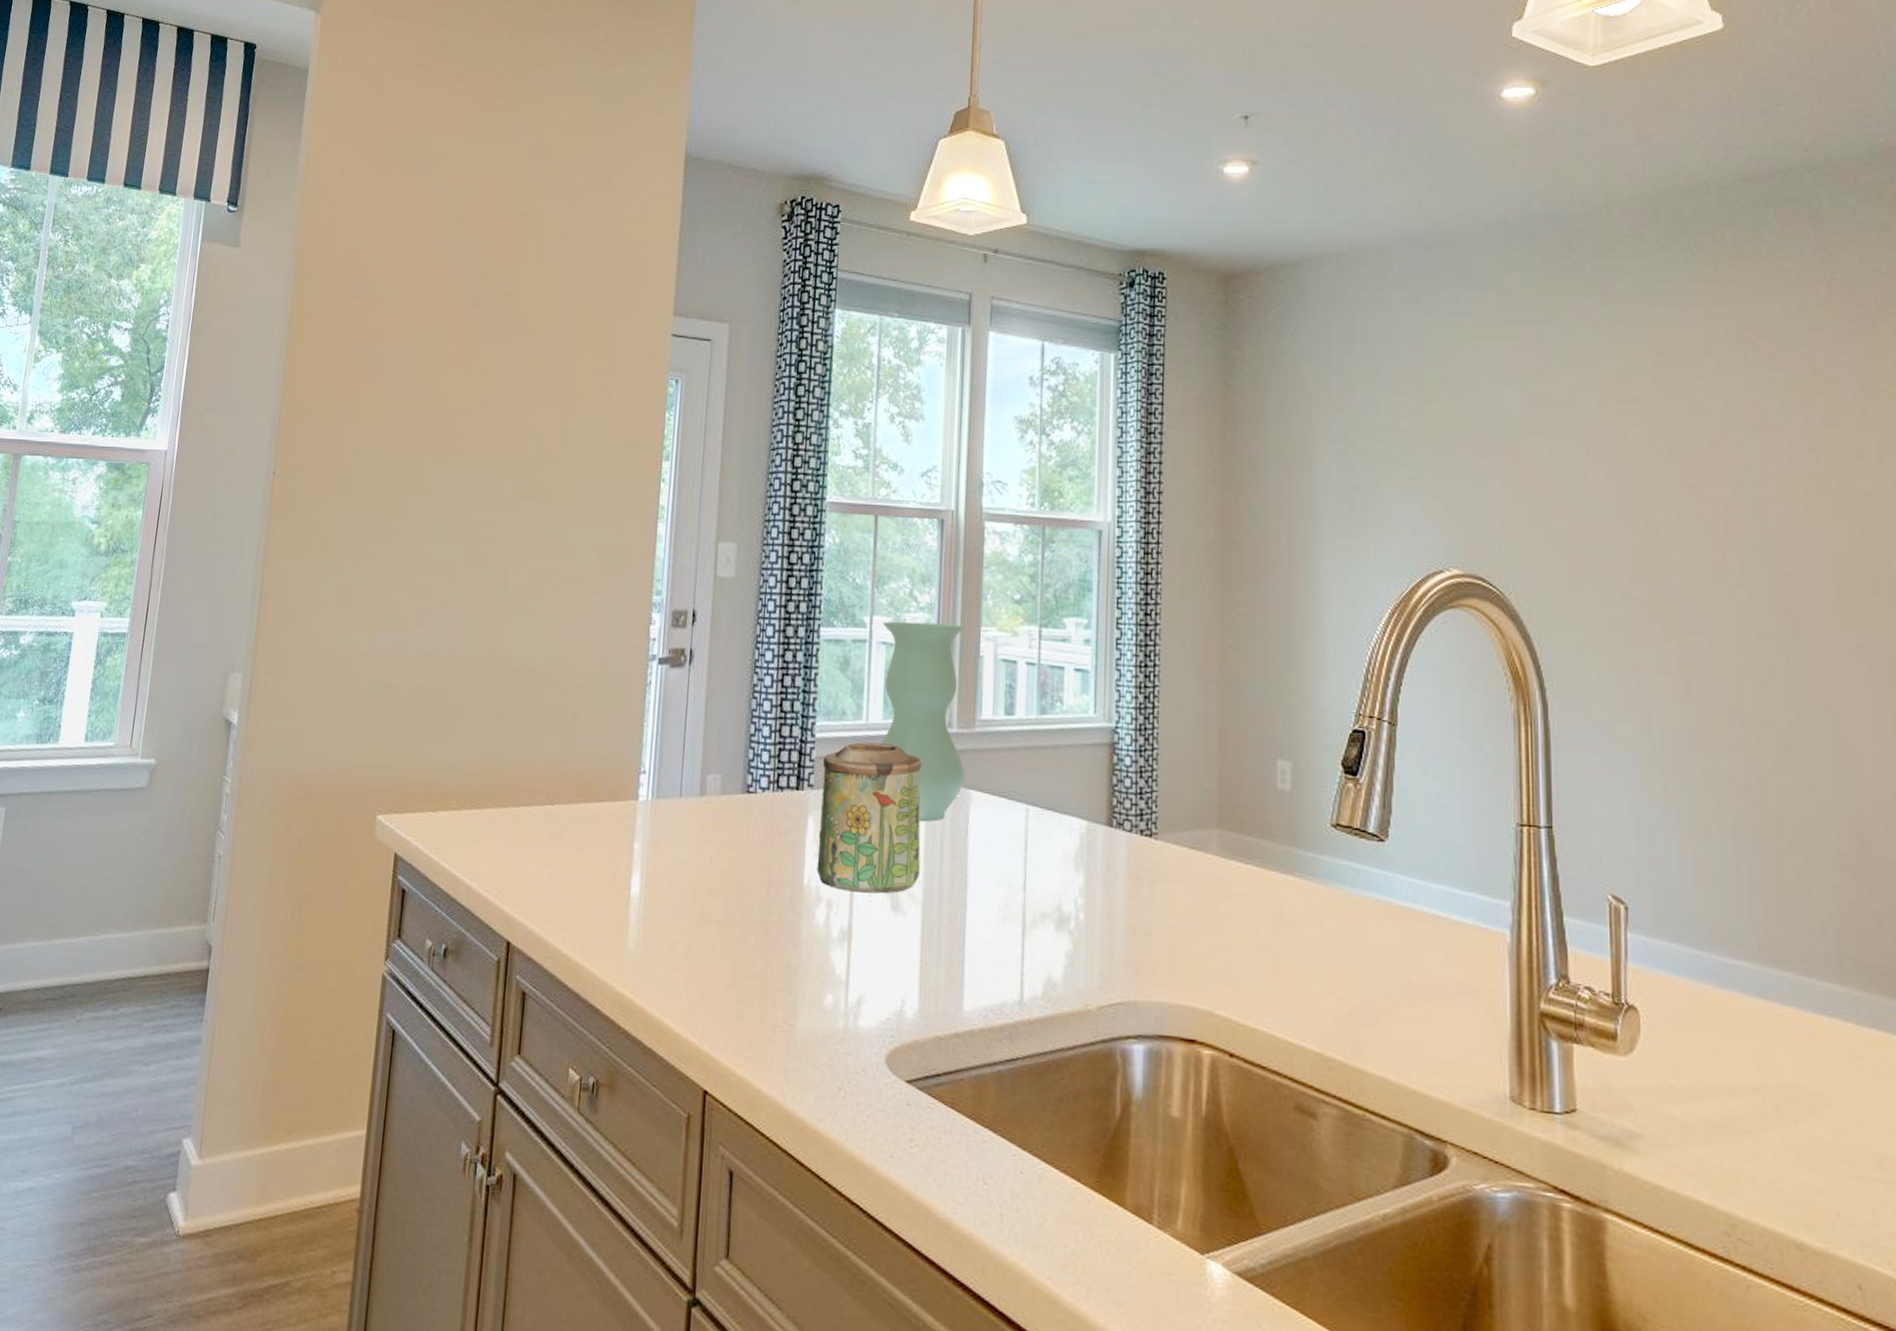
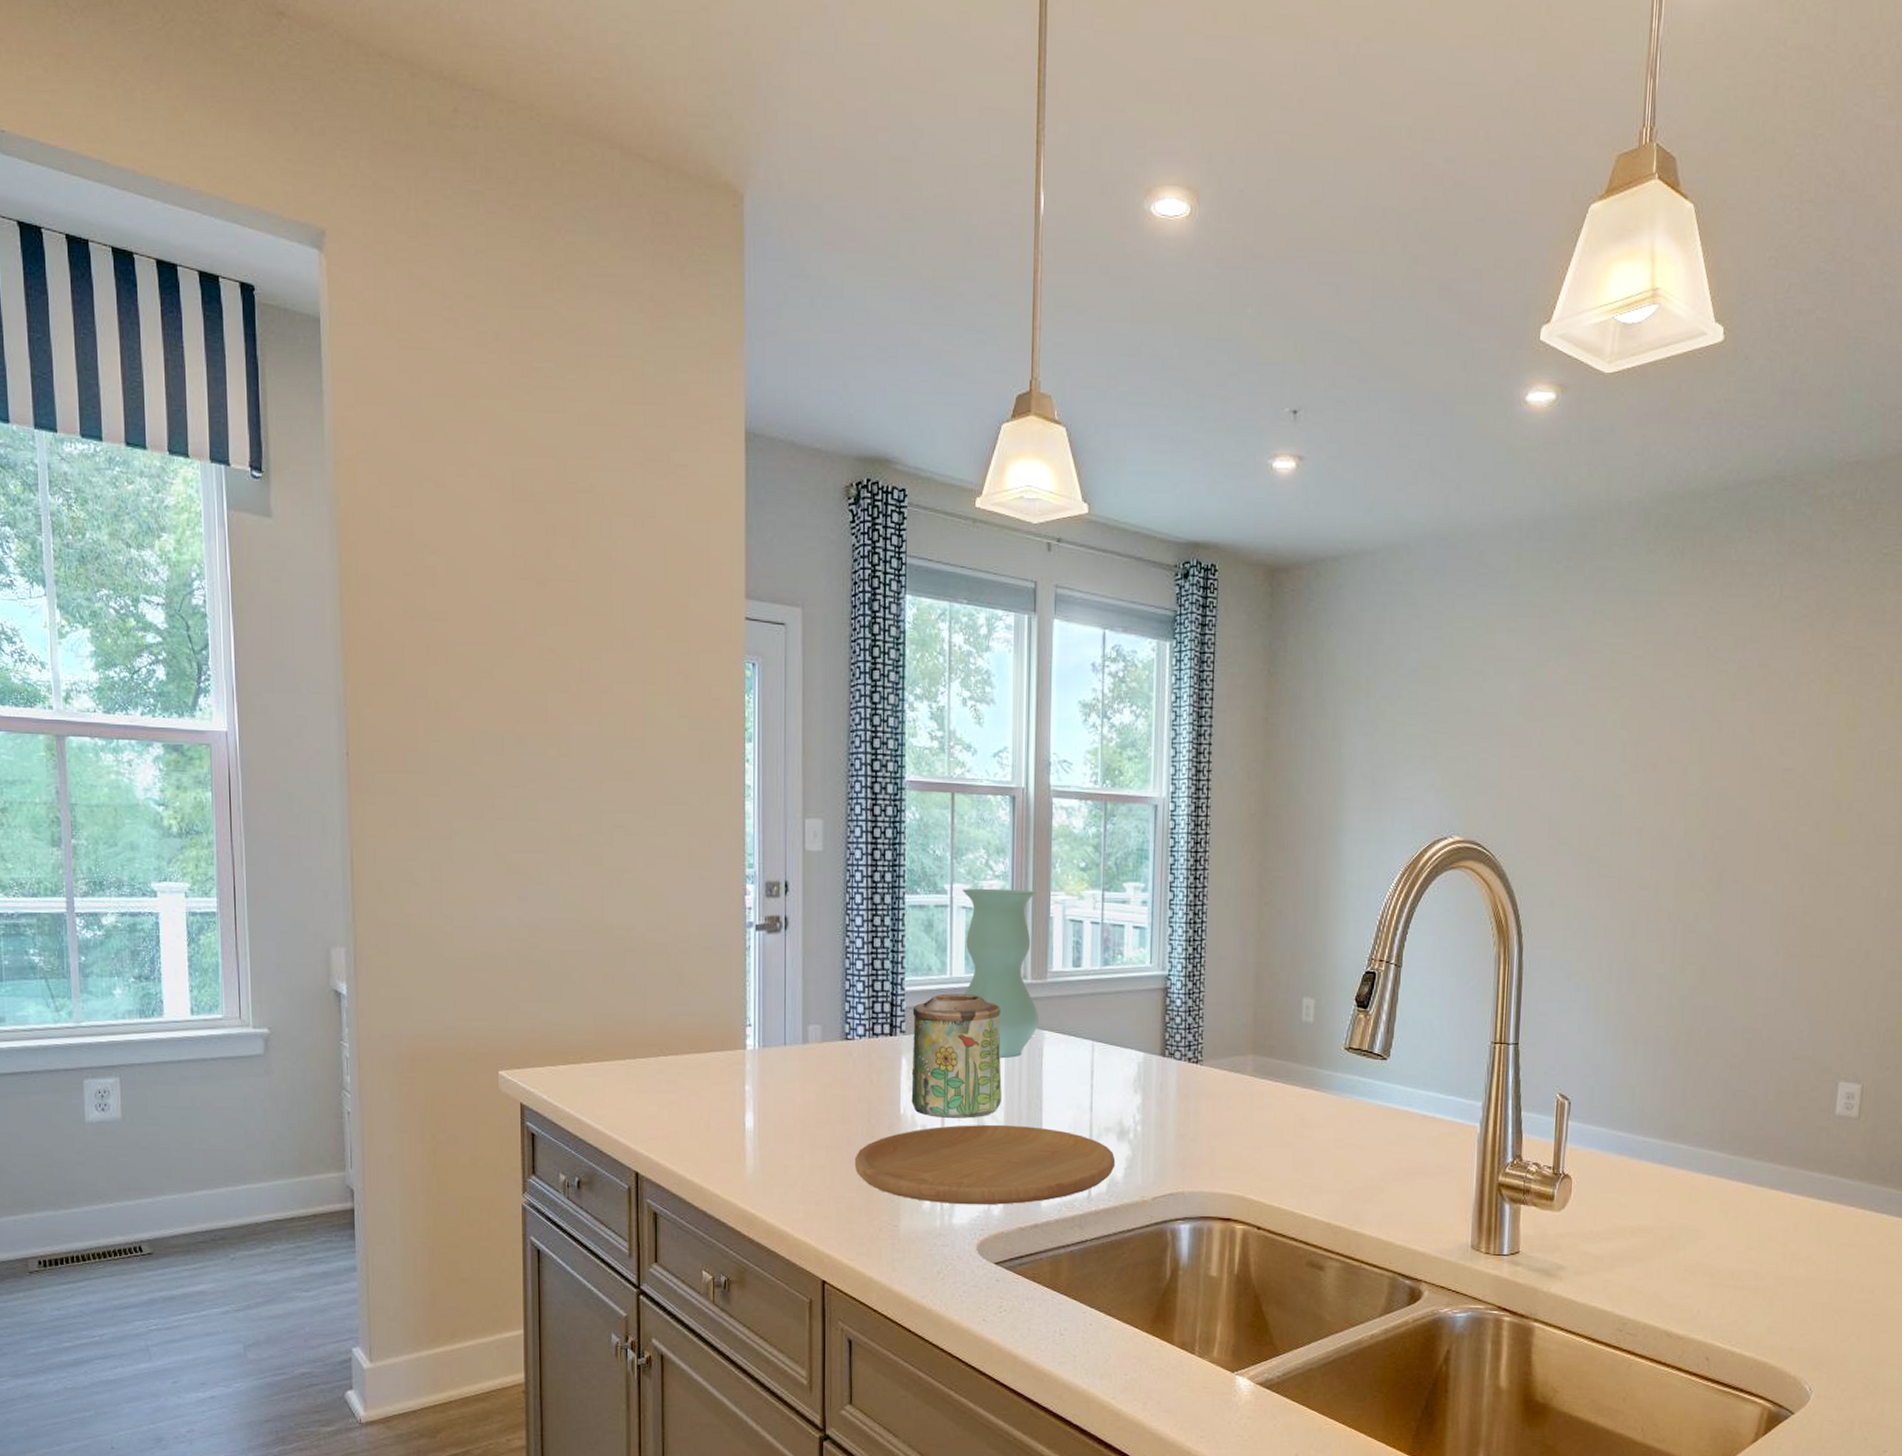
cutting board: none [748,901,1053,1006] -> present [854,1124,1116,1205]

